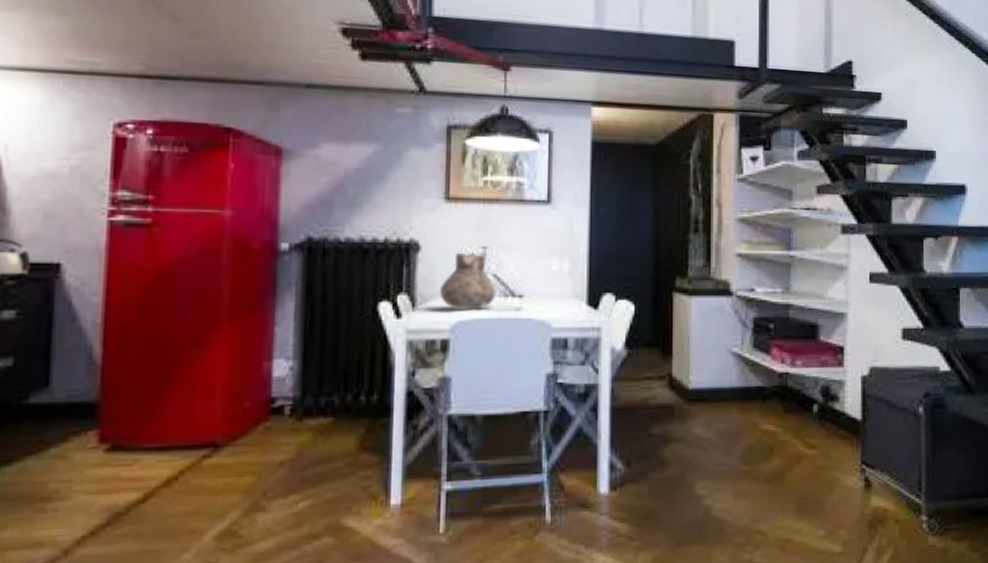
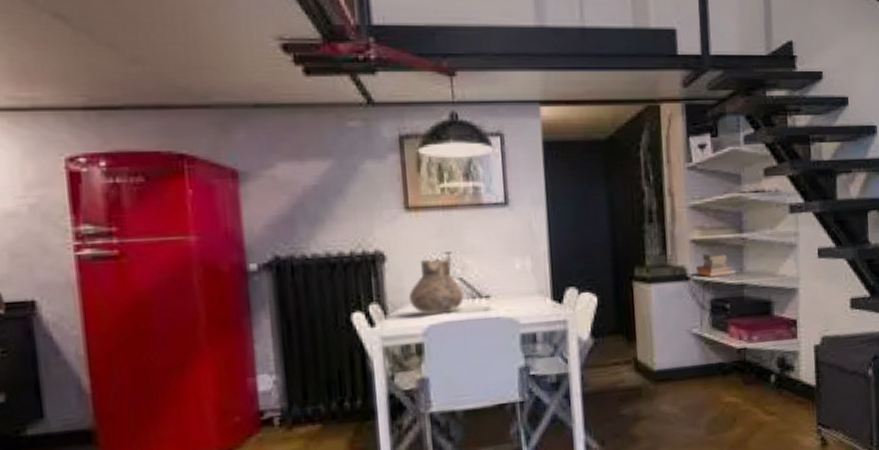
books: none [740,269,778,294] -> present [696,252,732,278]

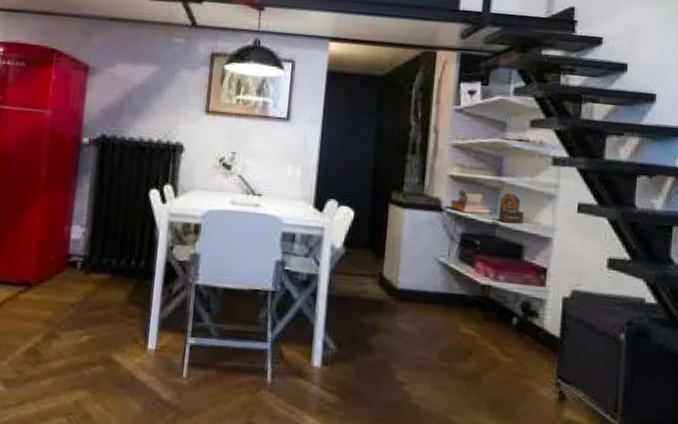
vase: present [408,258,465,315] -> none [195,155,242,204]
decorative box: none [743,249,769,281] -> present [498,193,524,224]

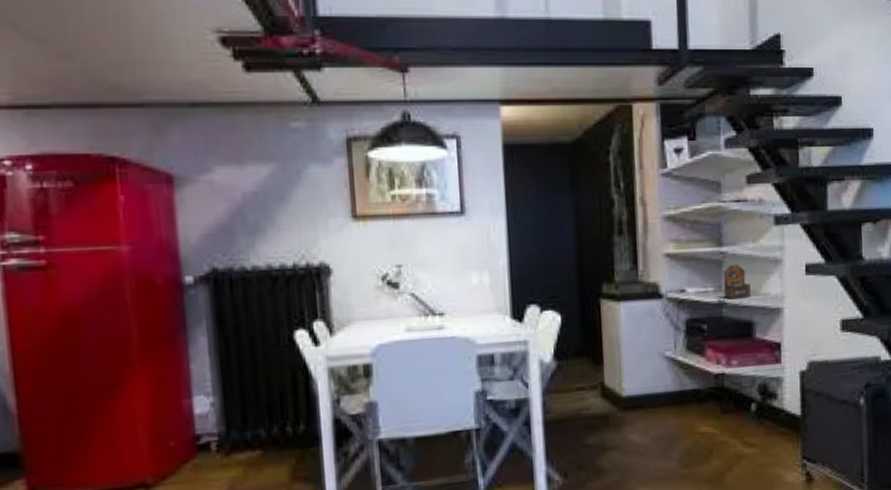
books: present [451,189,486,214] -> none [670,268,710,295]

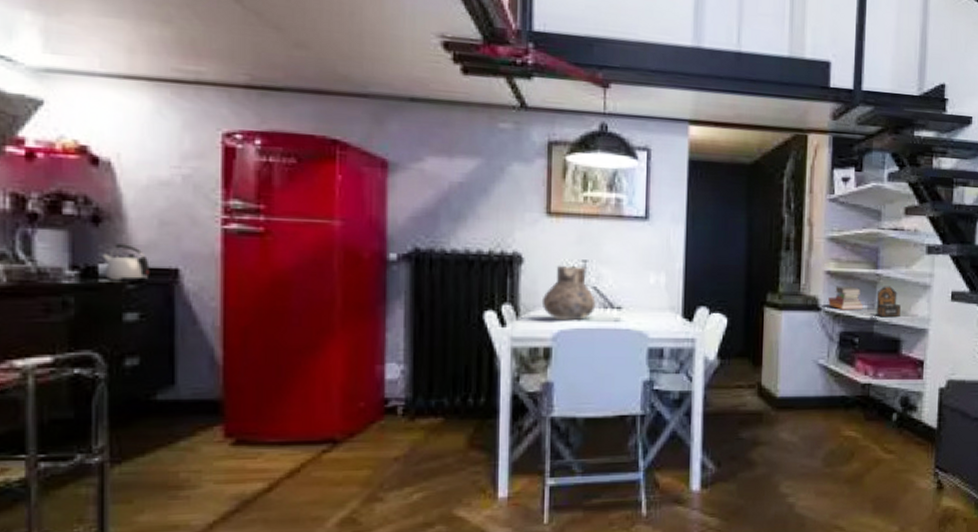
vase: none [355,272,417,334] -> present [541,265,597,321]
books: none [670,268,710,295] -> present [828,286,864,310]

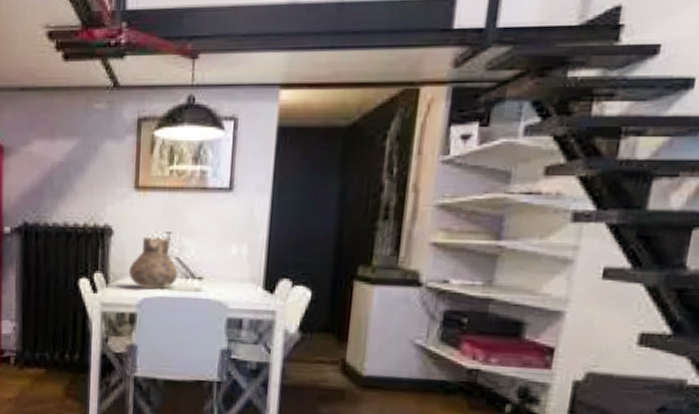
books: present [828,286,864,310] -> none [432,259,478,287]
decorative box: present [876,286,901,318] -> none [493,260,528,297]

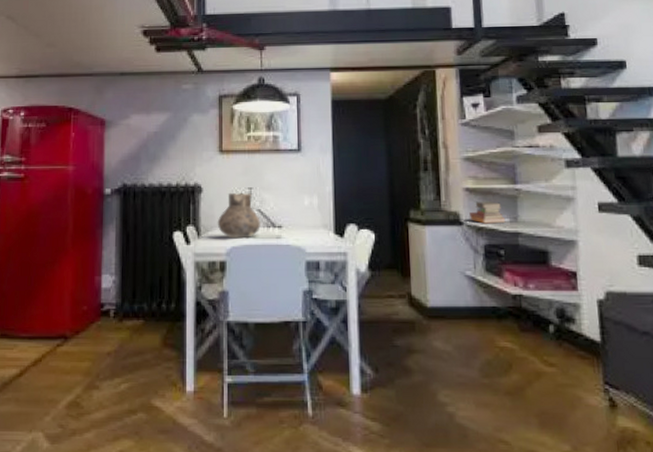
books: none [432,259,478,287] -> present [469,201,506,224]

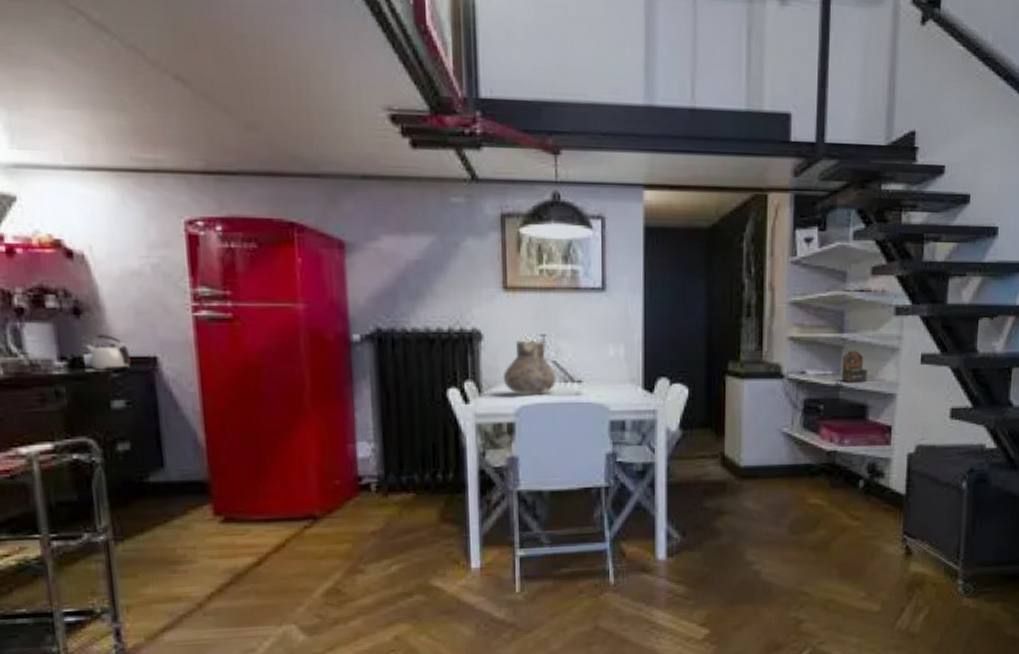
books: present [469,201,506,224] -> none [792,352,828,377]
decorative box: none [518,200,545,230] -> present [841,350,867,383]

